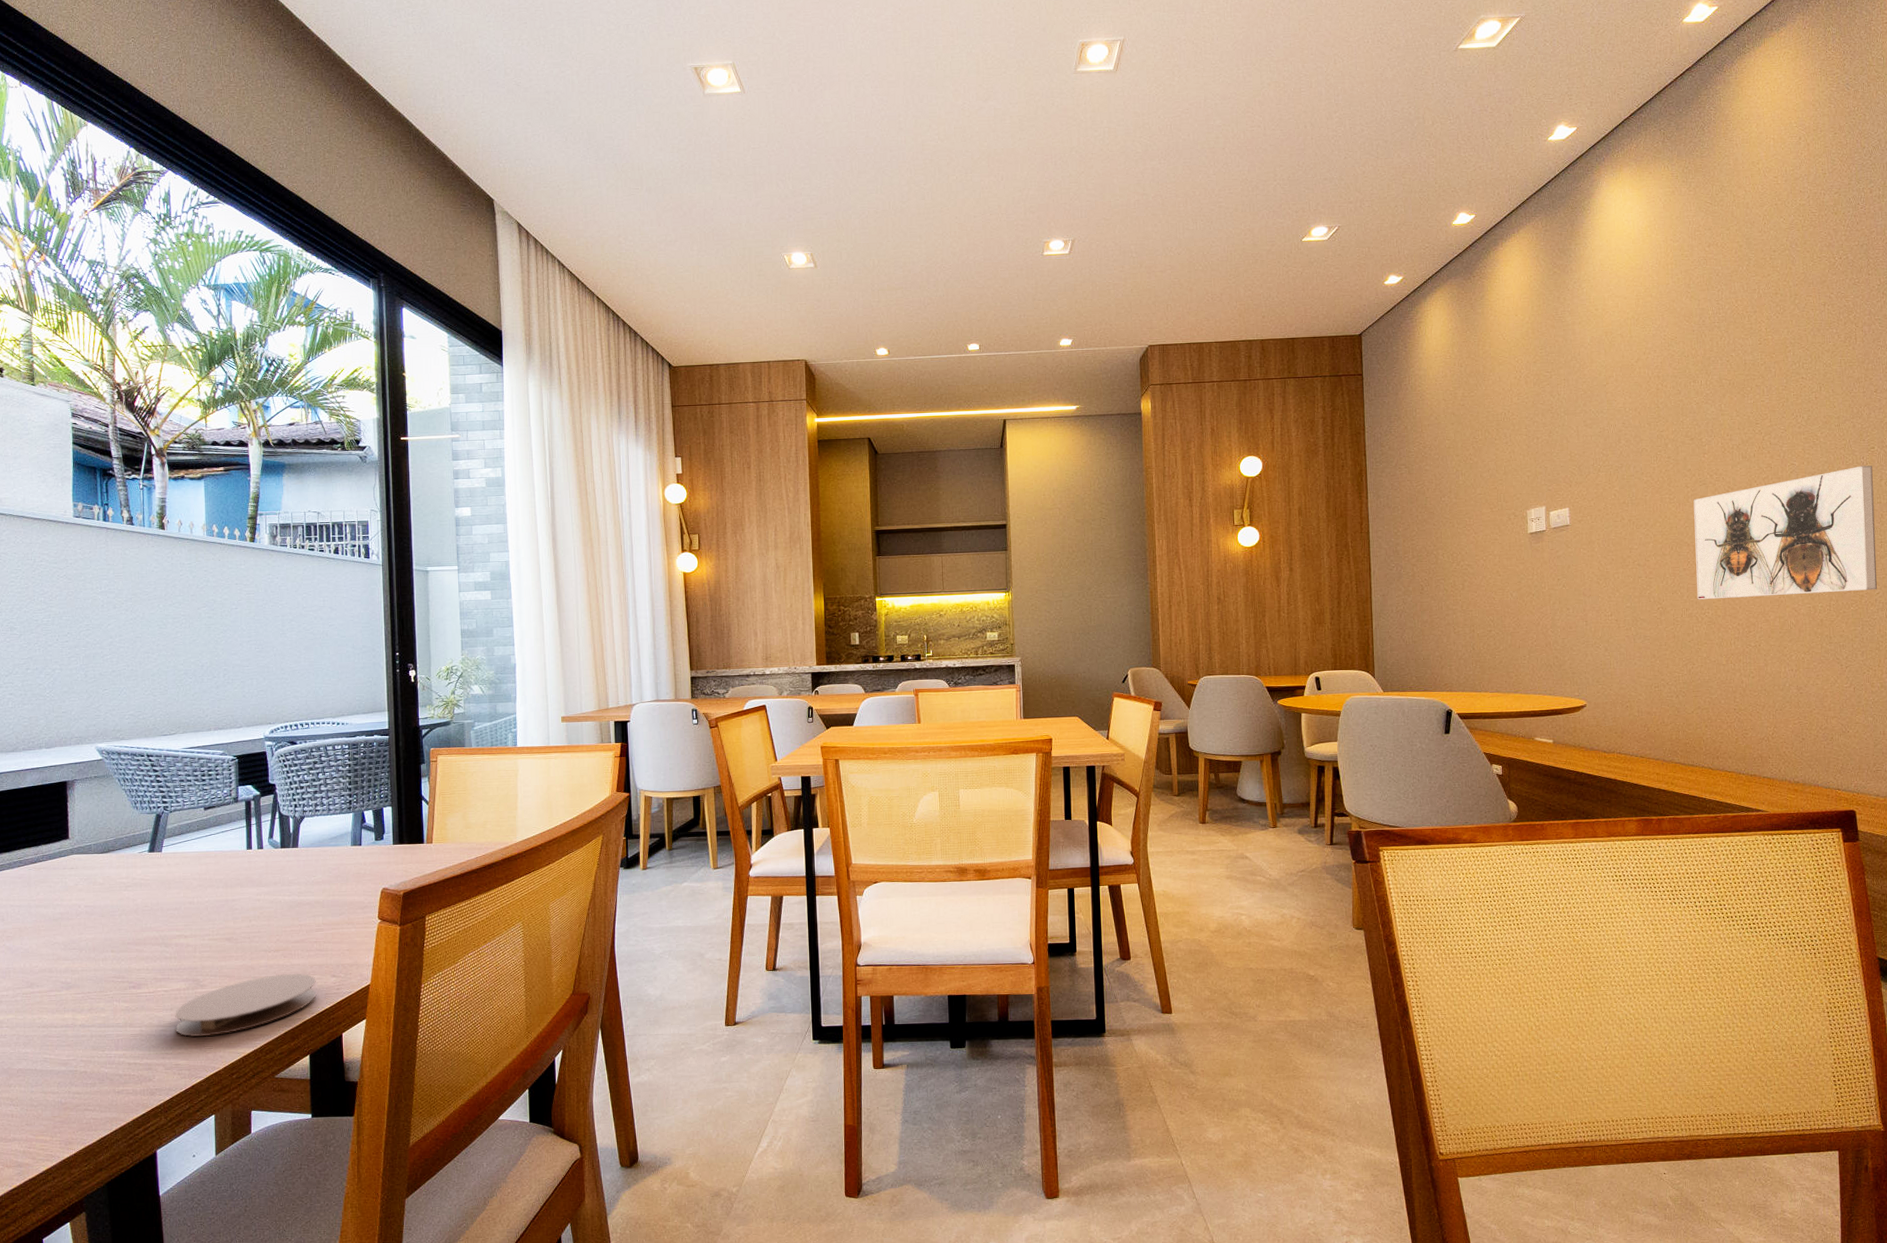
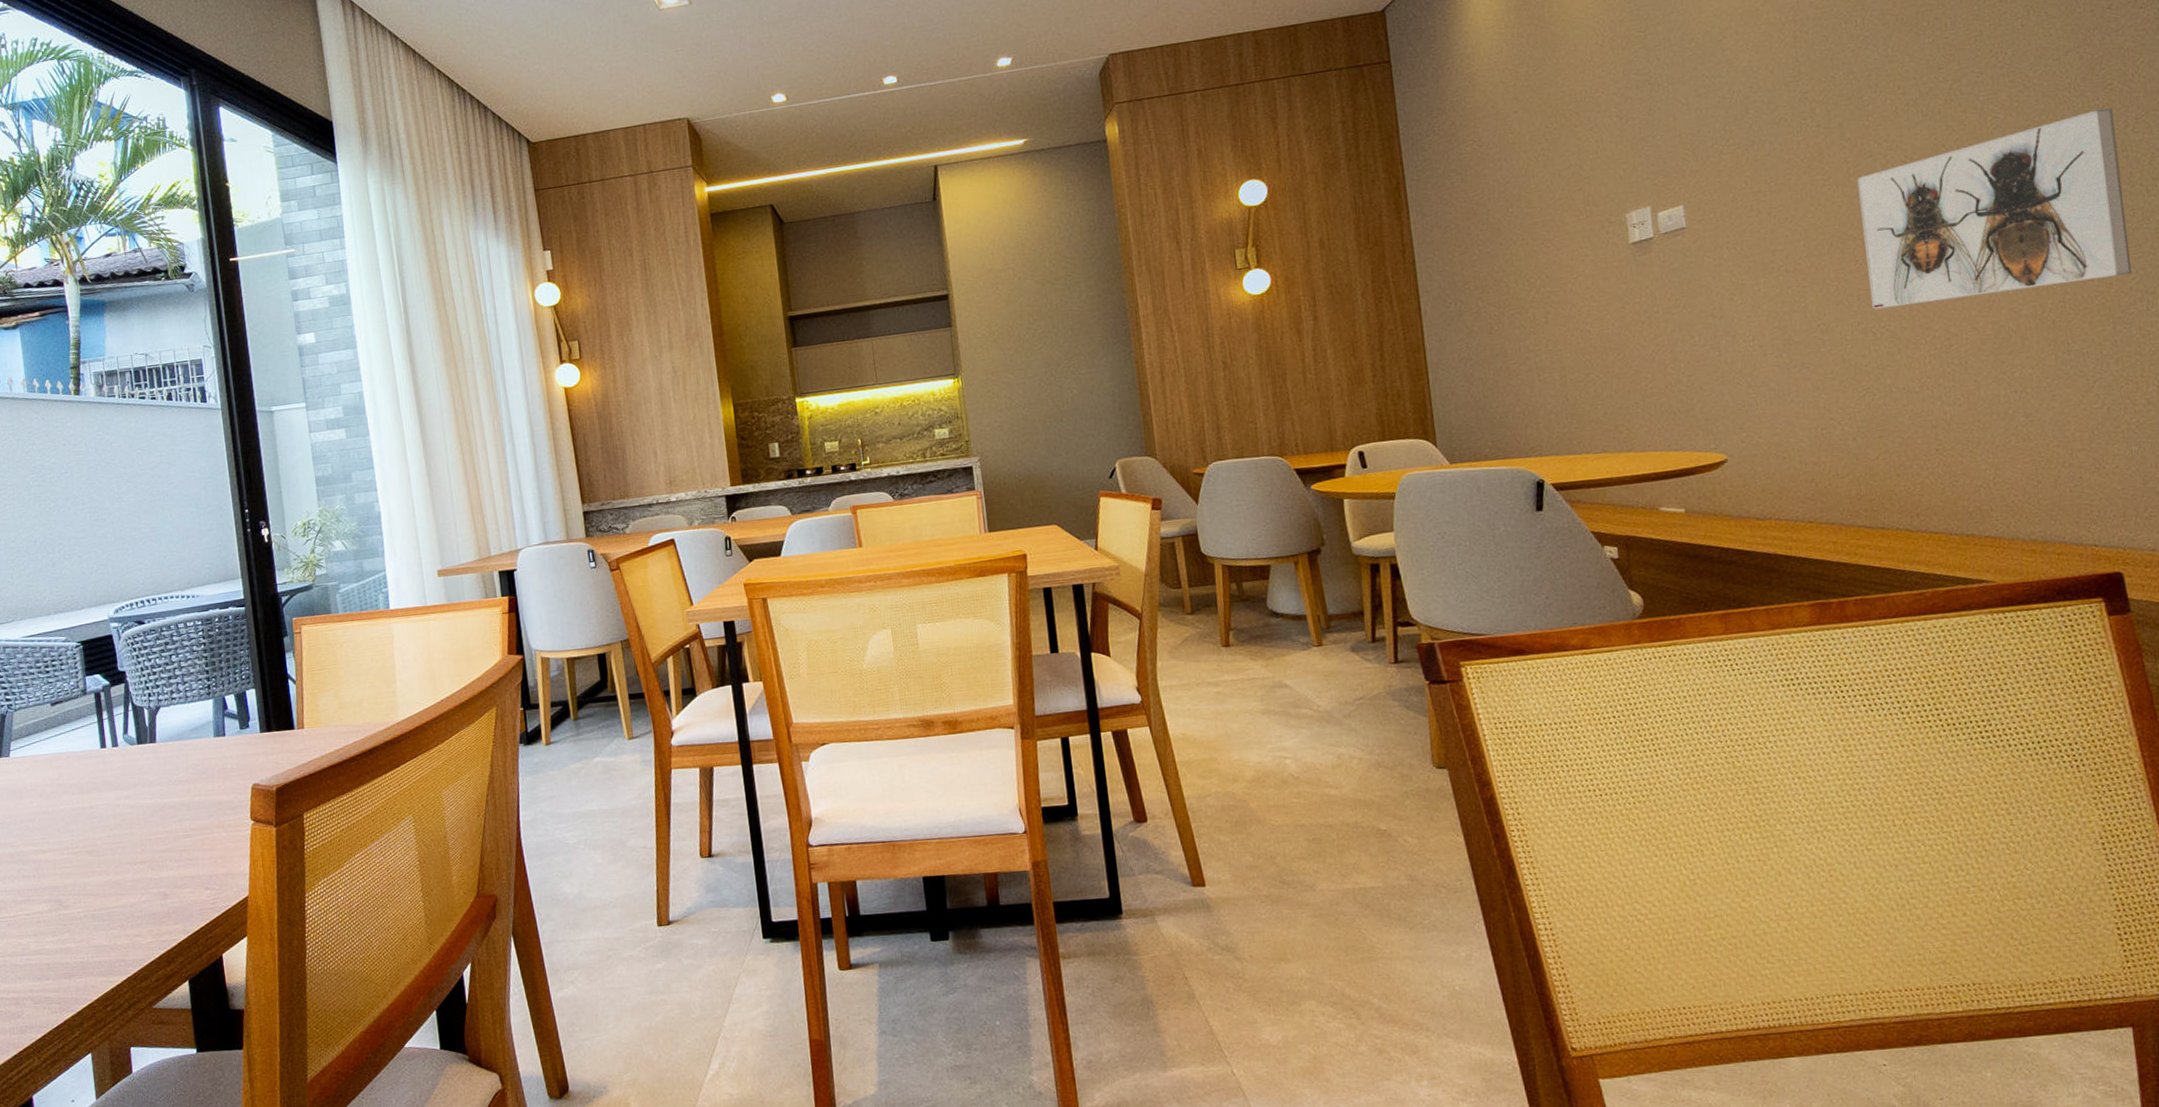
coaster: present [175,973,317,1037] -> none [39,887,191,966]

